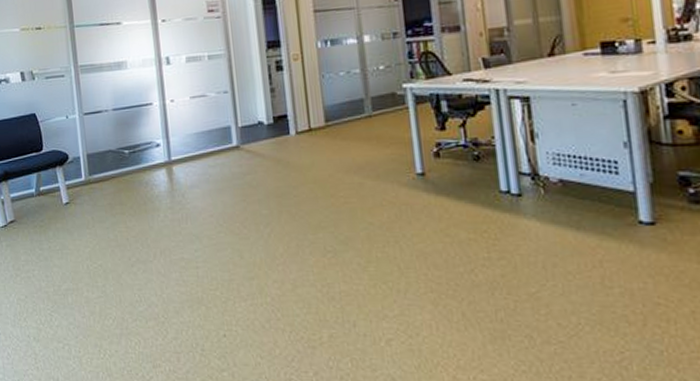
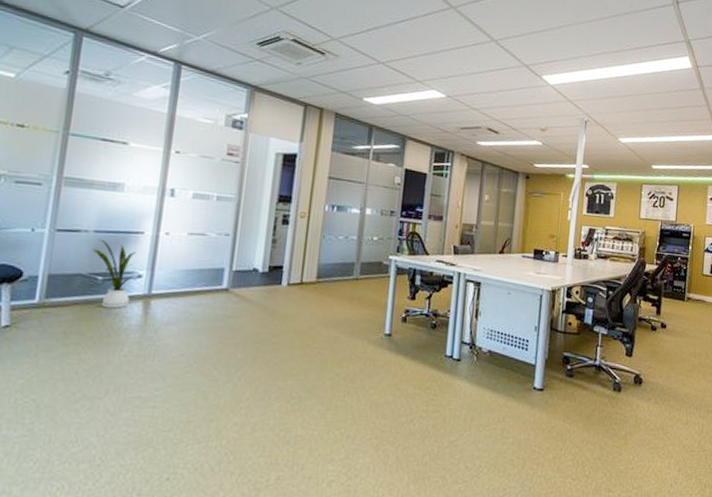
house plant: none [116,116,156,178] -> present [93,239,137,309]

